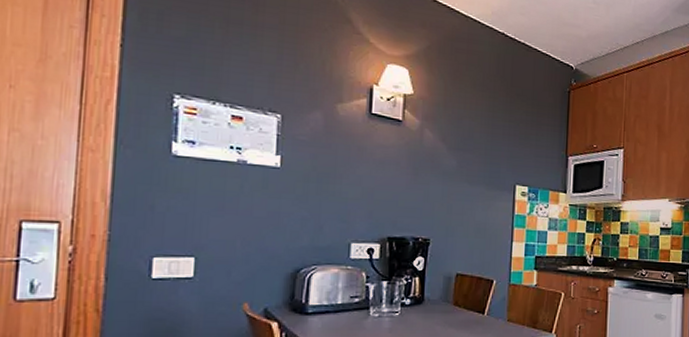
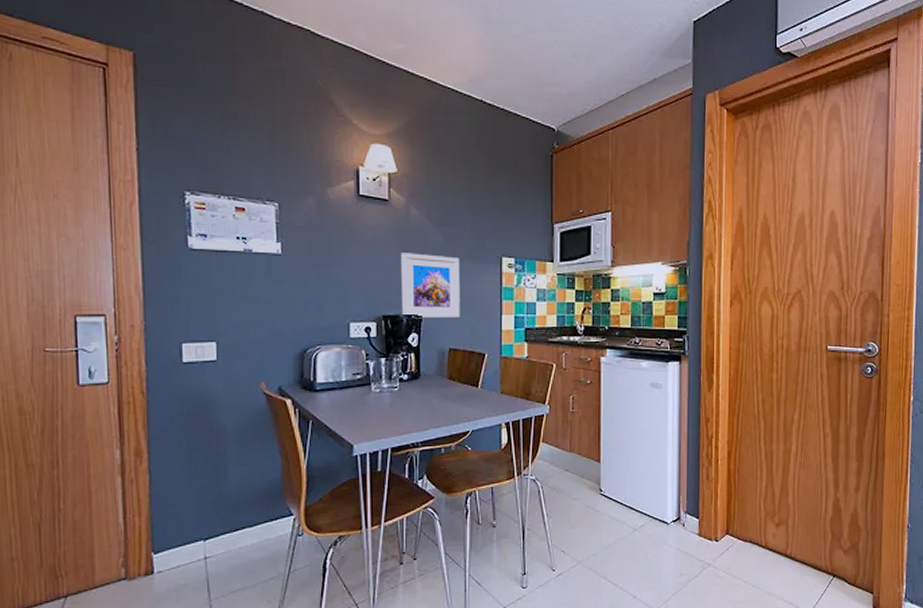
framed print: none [409,174,473,243] -> present [400,253,460,319]

